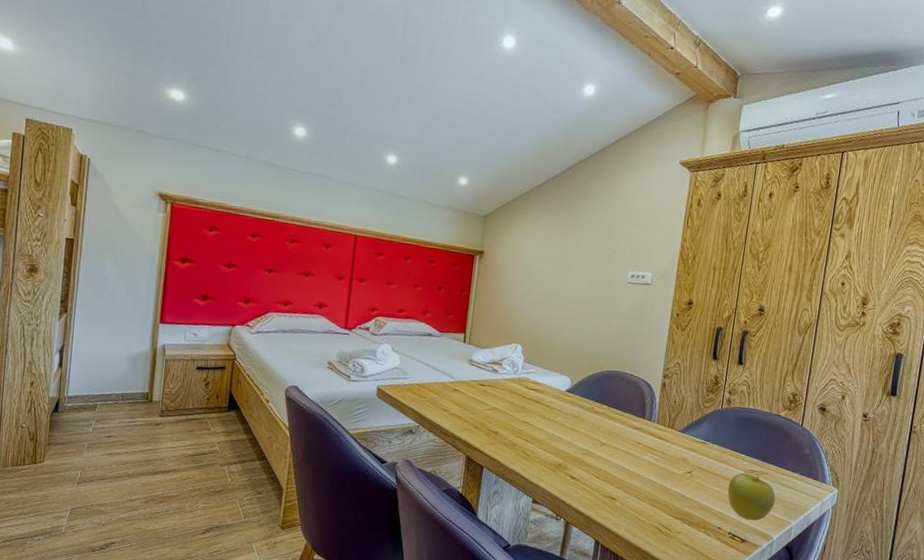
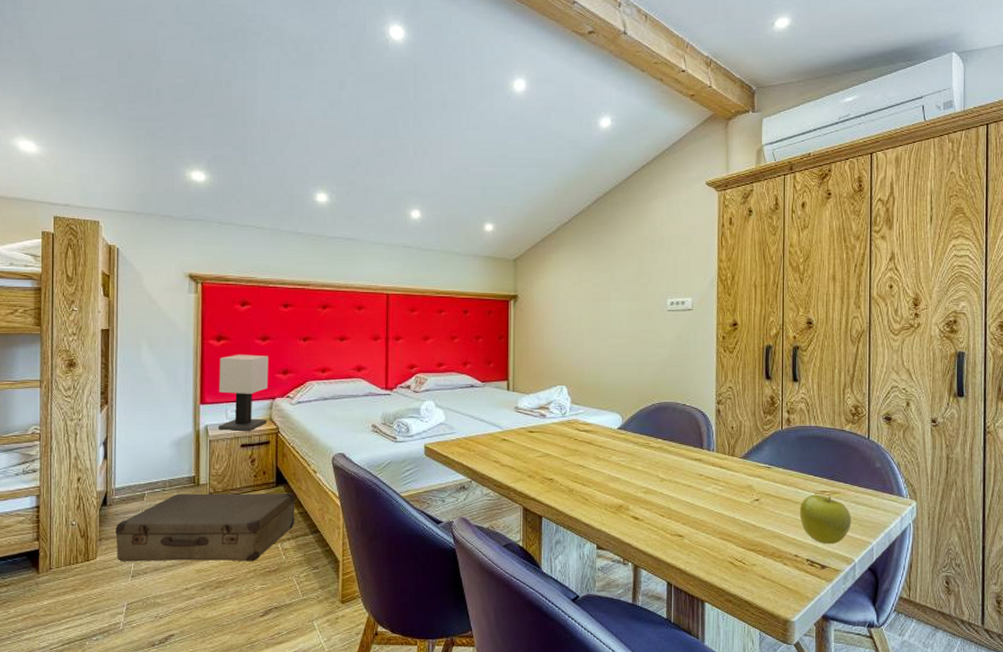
suitcase: none [64,408,246,481] -> present [116,493,295,562]
table lamp: none [176,278,232,356] -> present [219,354,269,432]

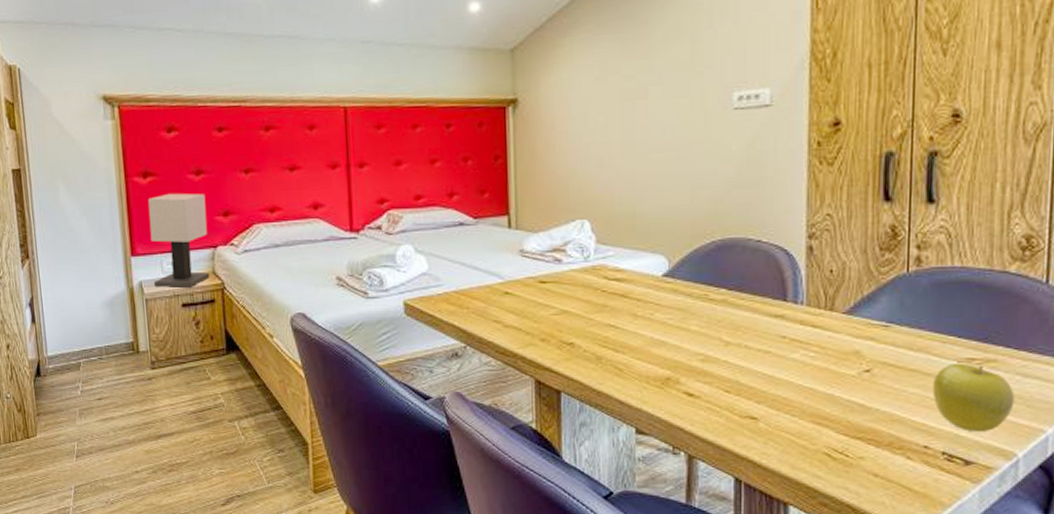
suitcase: present [116,493,295,562] -> none [53,361,253,443]

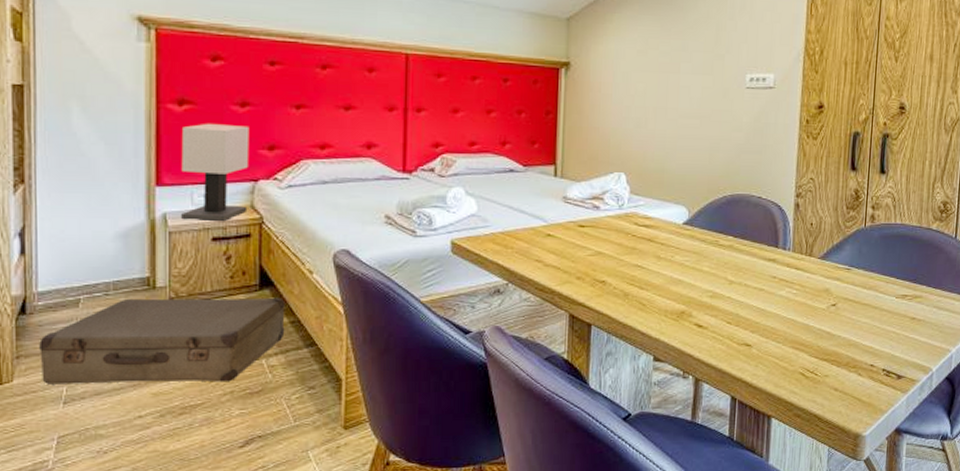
suitcase: none [53,361,253,443] -> present [39,297,285,384]
fruit: present [932,363,1015,433] -> none [878,298,932,353]

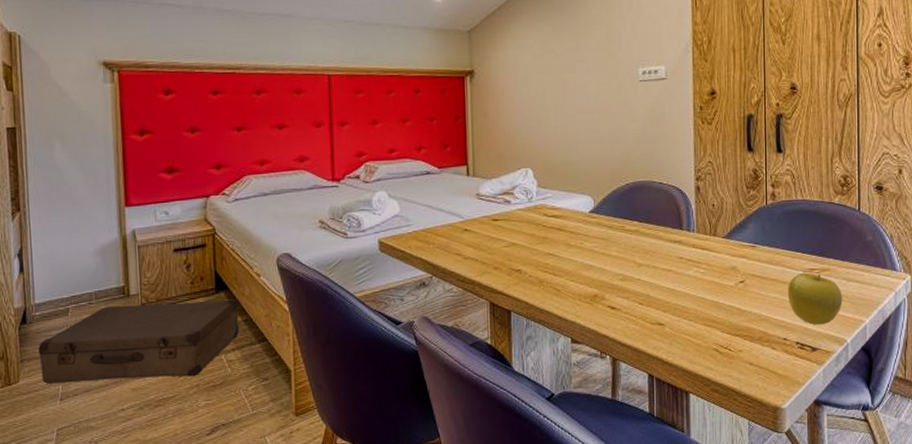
table lamp: present [181,123,250,222] -> none [144,148,202,235]
fruit: none [878,298,932,353] -> present [787,272,843,325]

